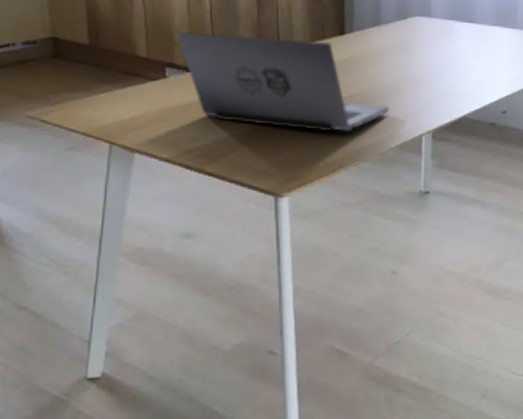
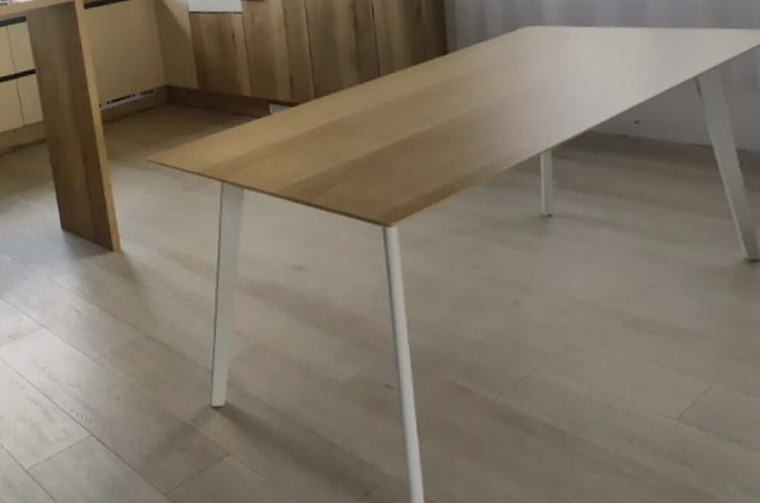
laptop: present [177,32,390,131] -> none [278,63,502,157]

